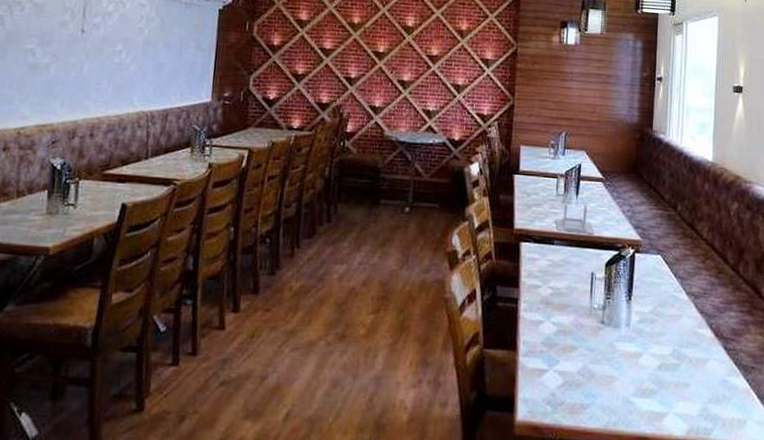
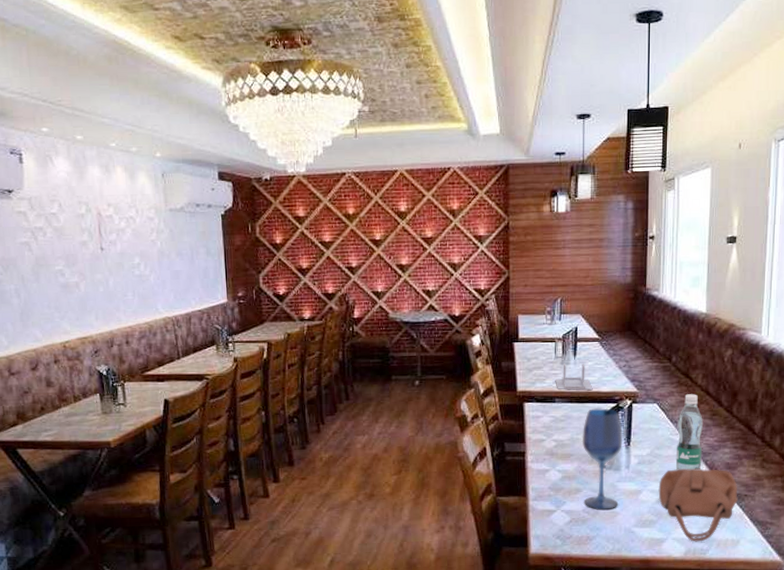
wineglass: none [579,255,624,373] -> present [582,408,623,510]
handbag: none [660,331,745,420] -> present [658,468,738,542]
bottle: none [679,247,708,334] -> present [675,394,703,470]

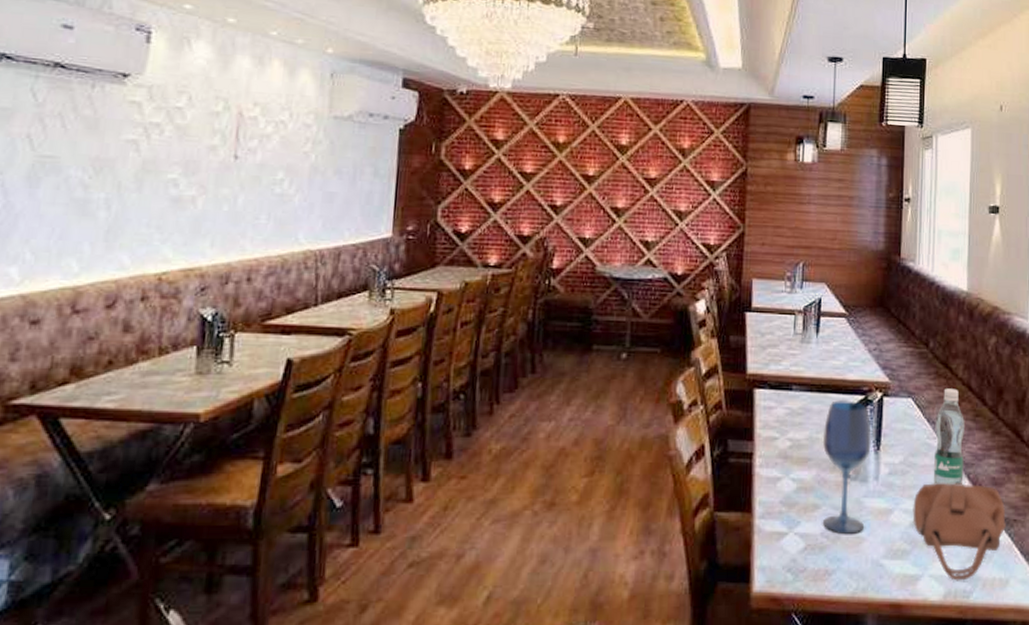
napkin holder: present [555,363,593,391] -> none [792,342,838,378]

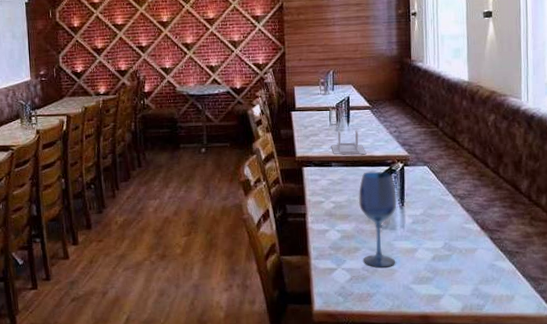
napkin holder: none [792,342,838,378] -> present [331,130,367,155]
handbag: present [913,483,1006,581] -> none [433,227,510,298]
bottle: present [933,388,965,485] -> none [447,156,473,229]

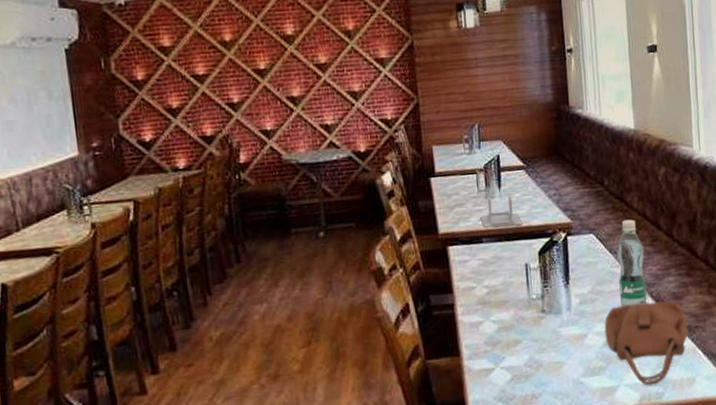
wineglass: present [358,171,397,268] -> none [515,244,563,362]
handbag: none [433,227,510,298] -> present [604,301,689,387]
bottle: none [447,156,473,229] -> present [616,219,647,307]

